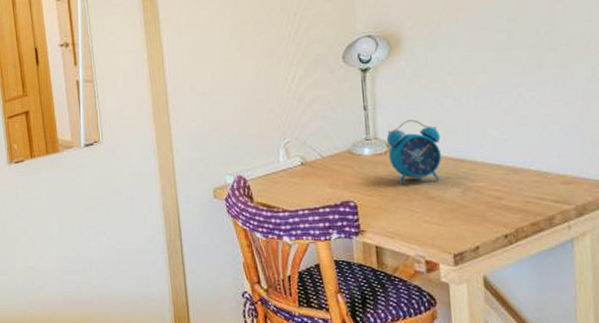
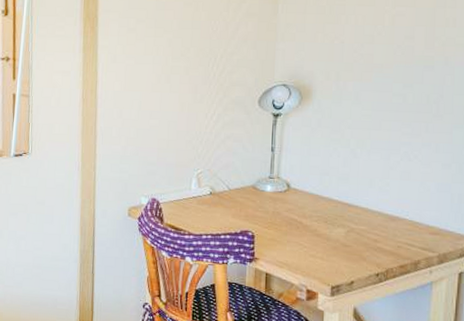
alarm clock: present [386,120,442,183] -> none [287,164,334,221]

